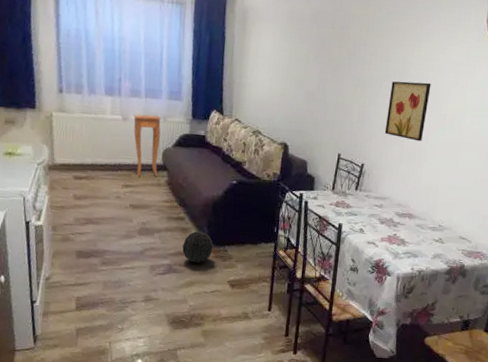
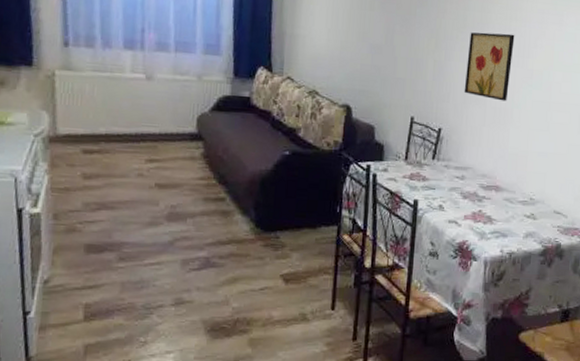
side table: present [134,114,161,178] -> none [160,72,195,149]
ball: present [182,231,213,263] -> none [223,215,262,254]

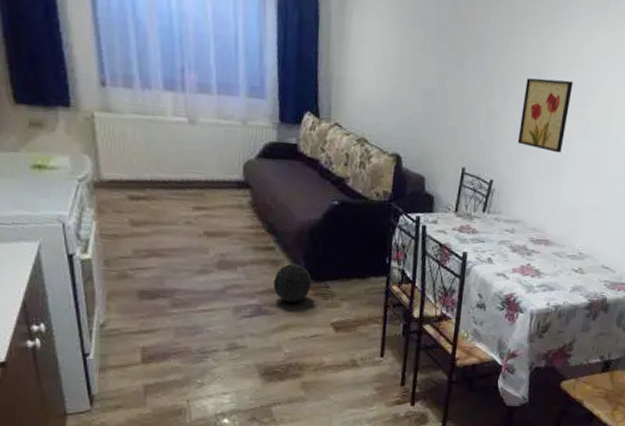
ball: none [223,215,262,254] -> present [273,264,312,302]

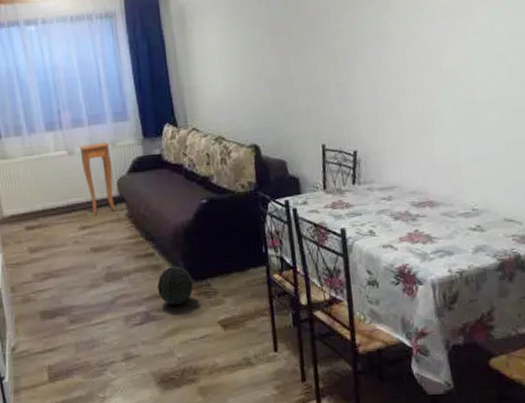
side table: none [203,115,240,197] -> present [79,141,116,215]
wall art: present [517,78,574,153] -> none [369,38,424,111]

